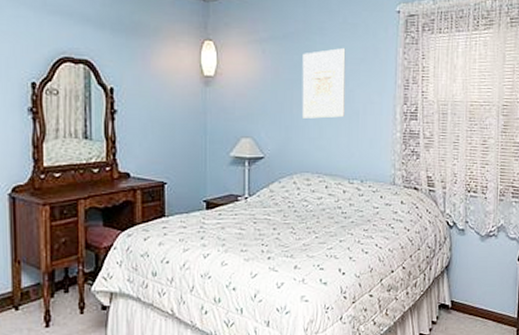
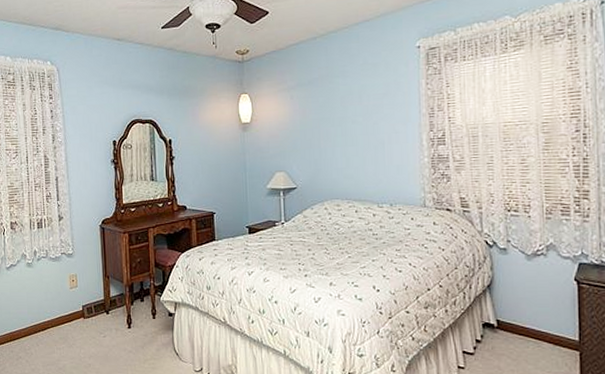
wall art: present [302,48,346,119] -> none [327,86,370,152]

